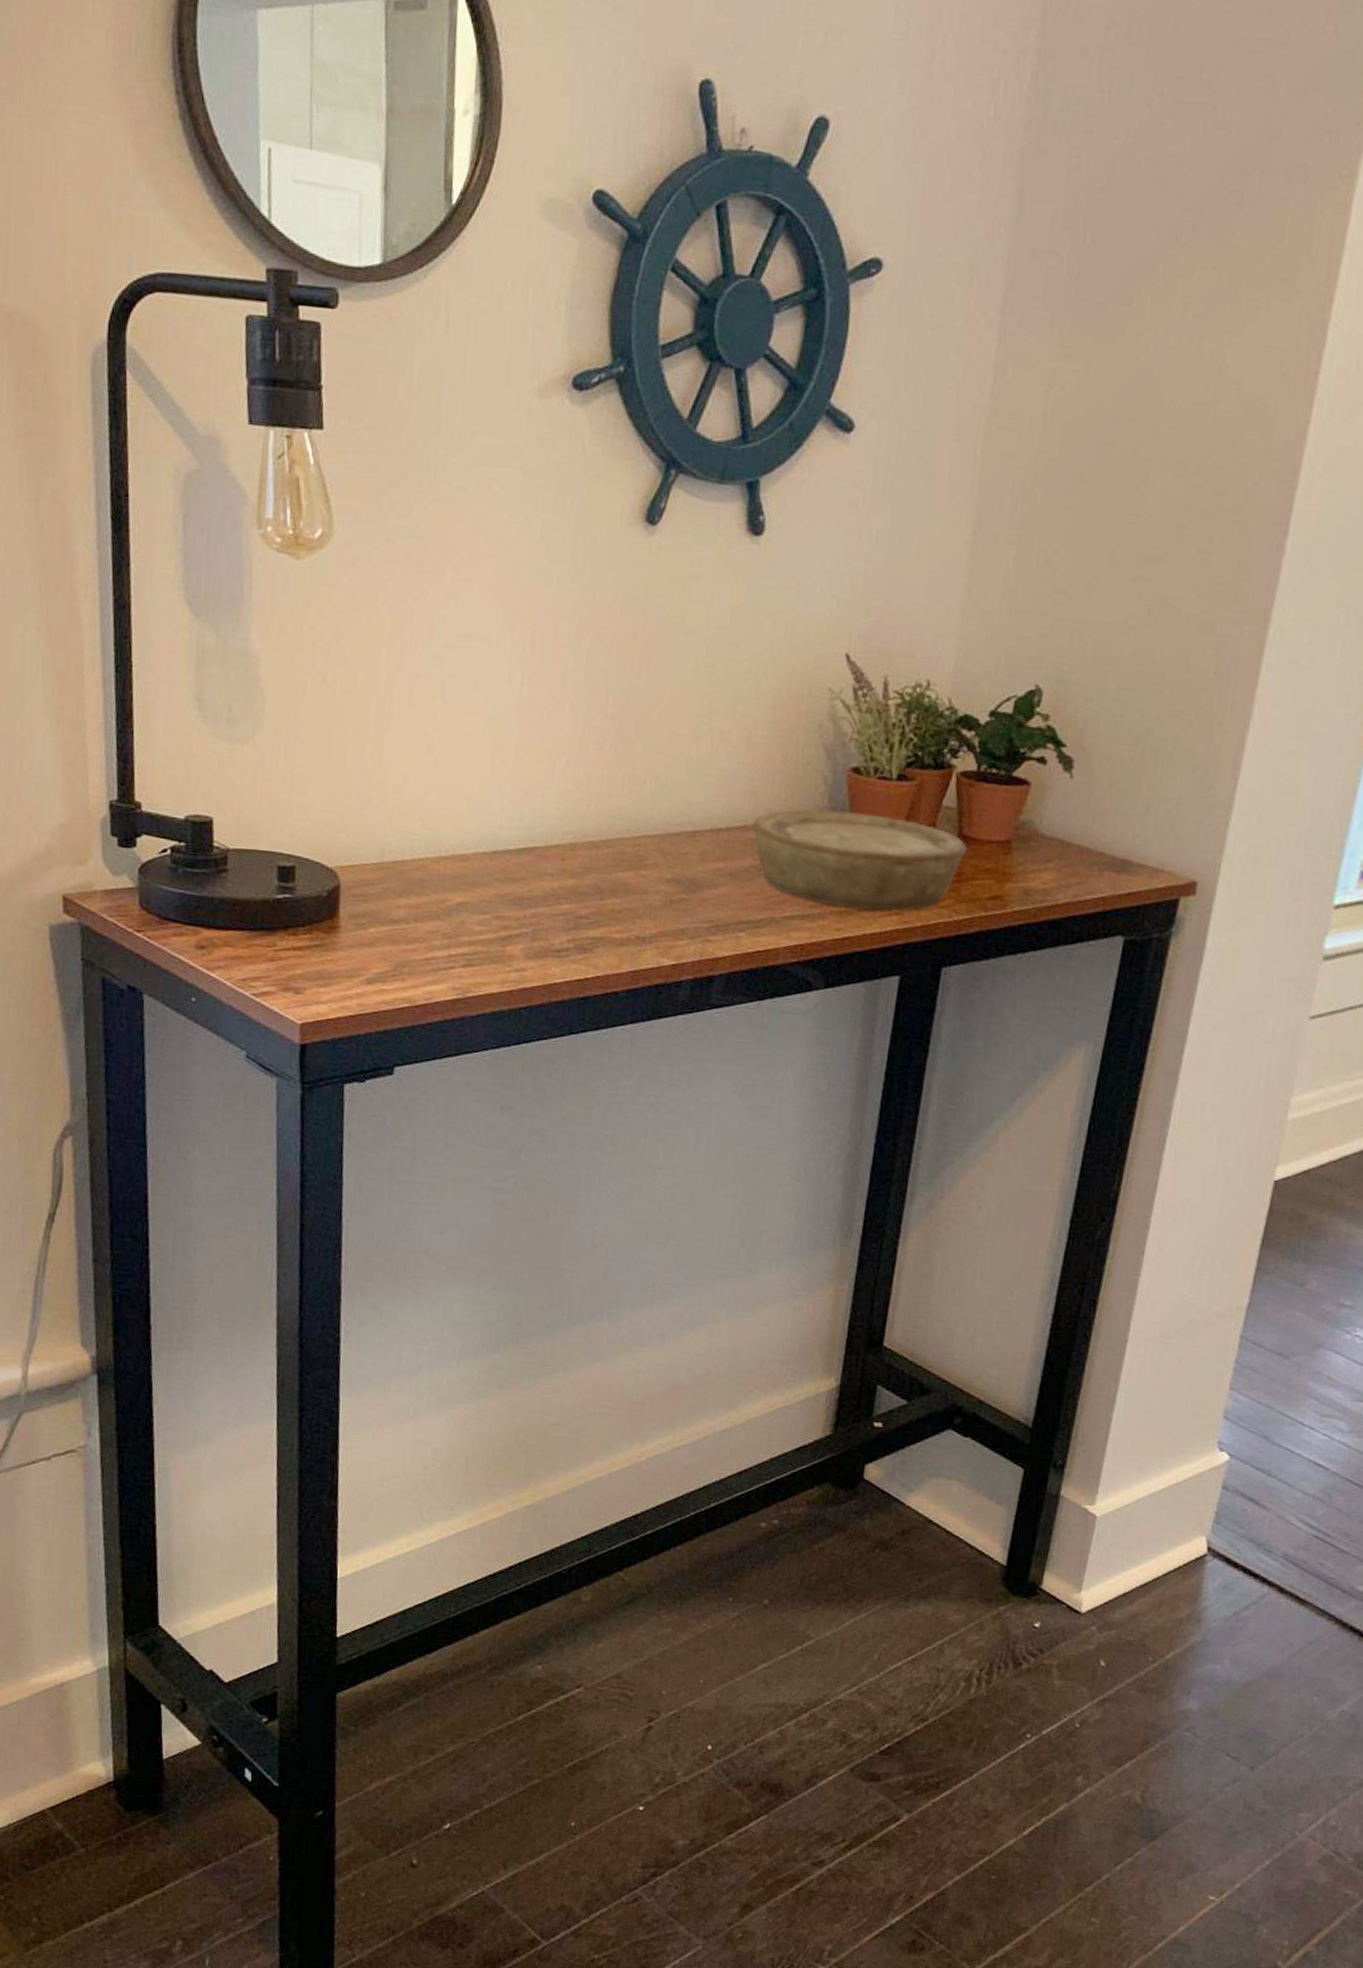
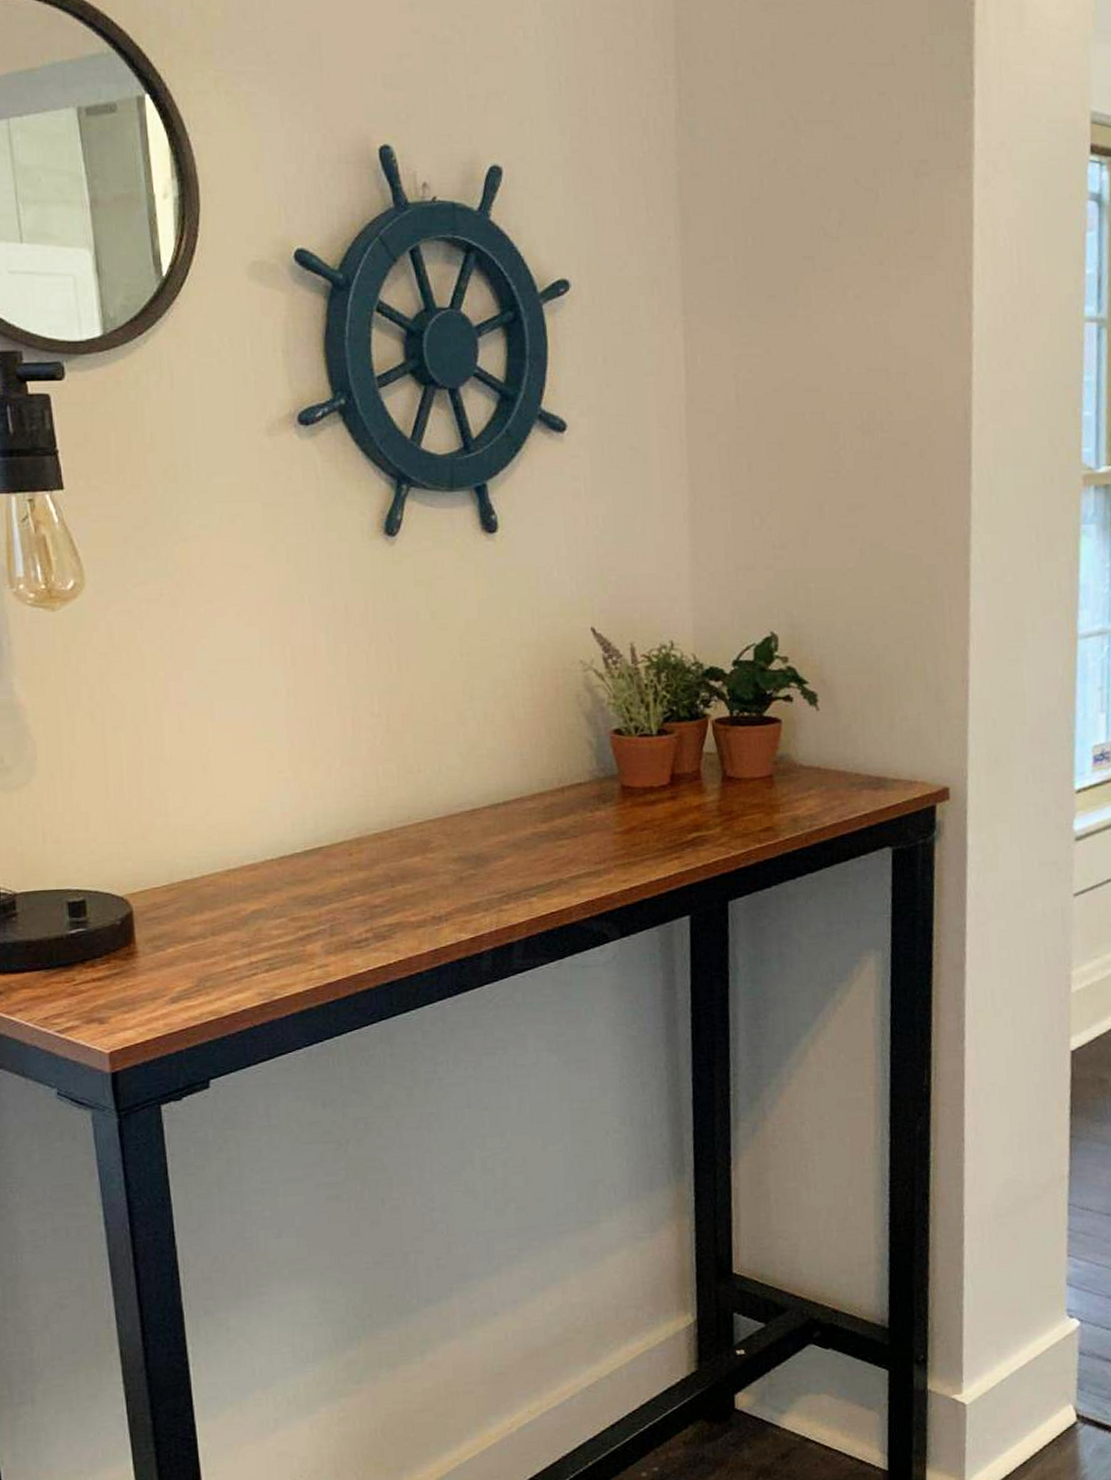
bowl: present [751,809,967,911] -> none [526,769,733,859]

